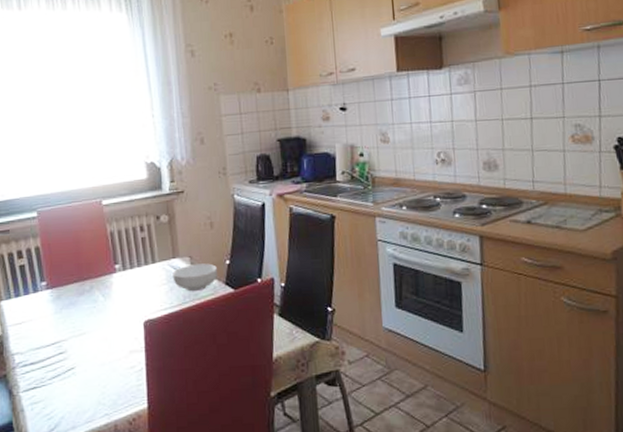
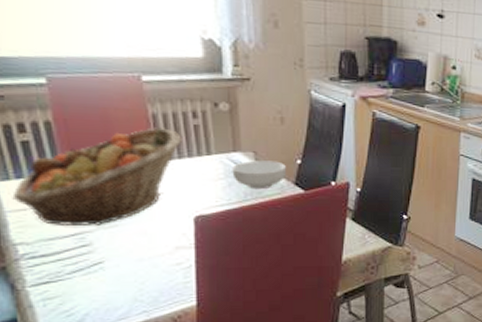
fruit basket: none [12,243,133,336] -> present [12,127,182,225]

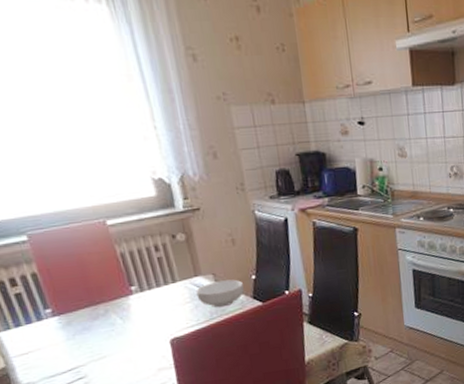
fruit basket: present [12,127,182,225] -> none [15,264,149,364]

